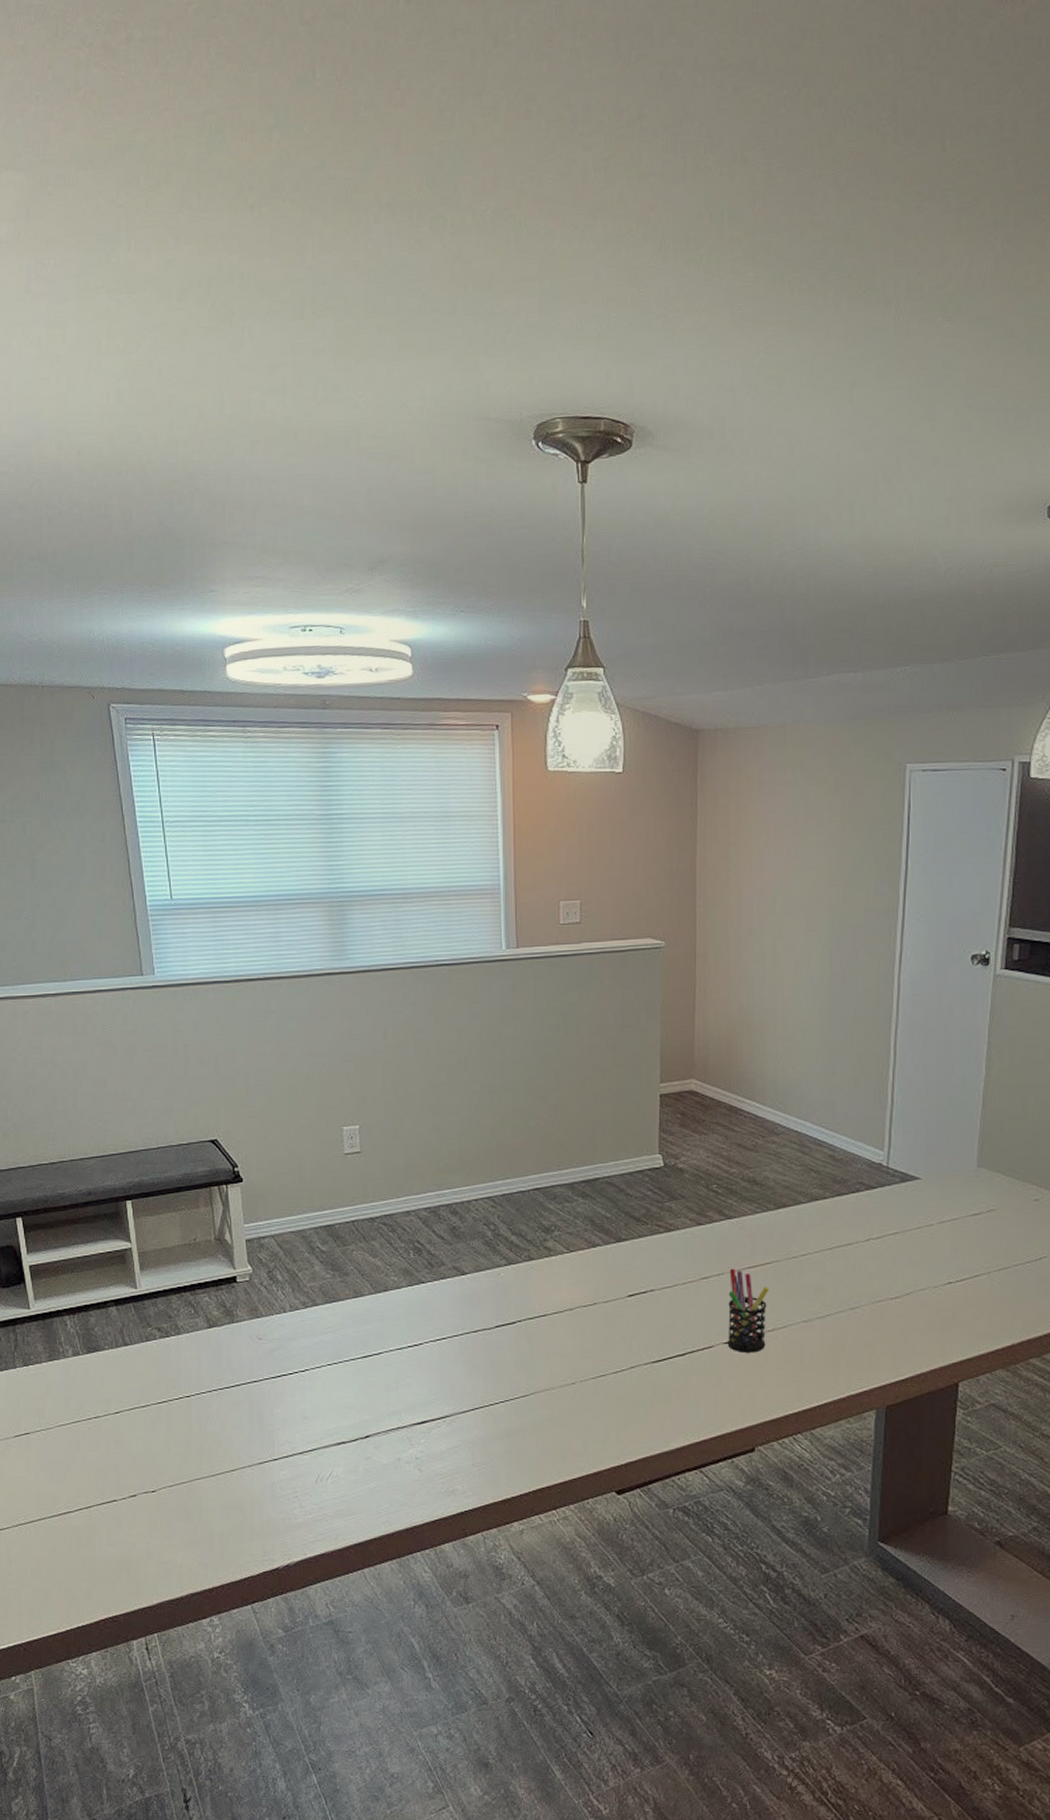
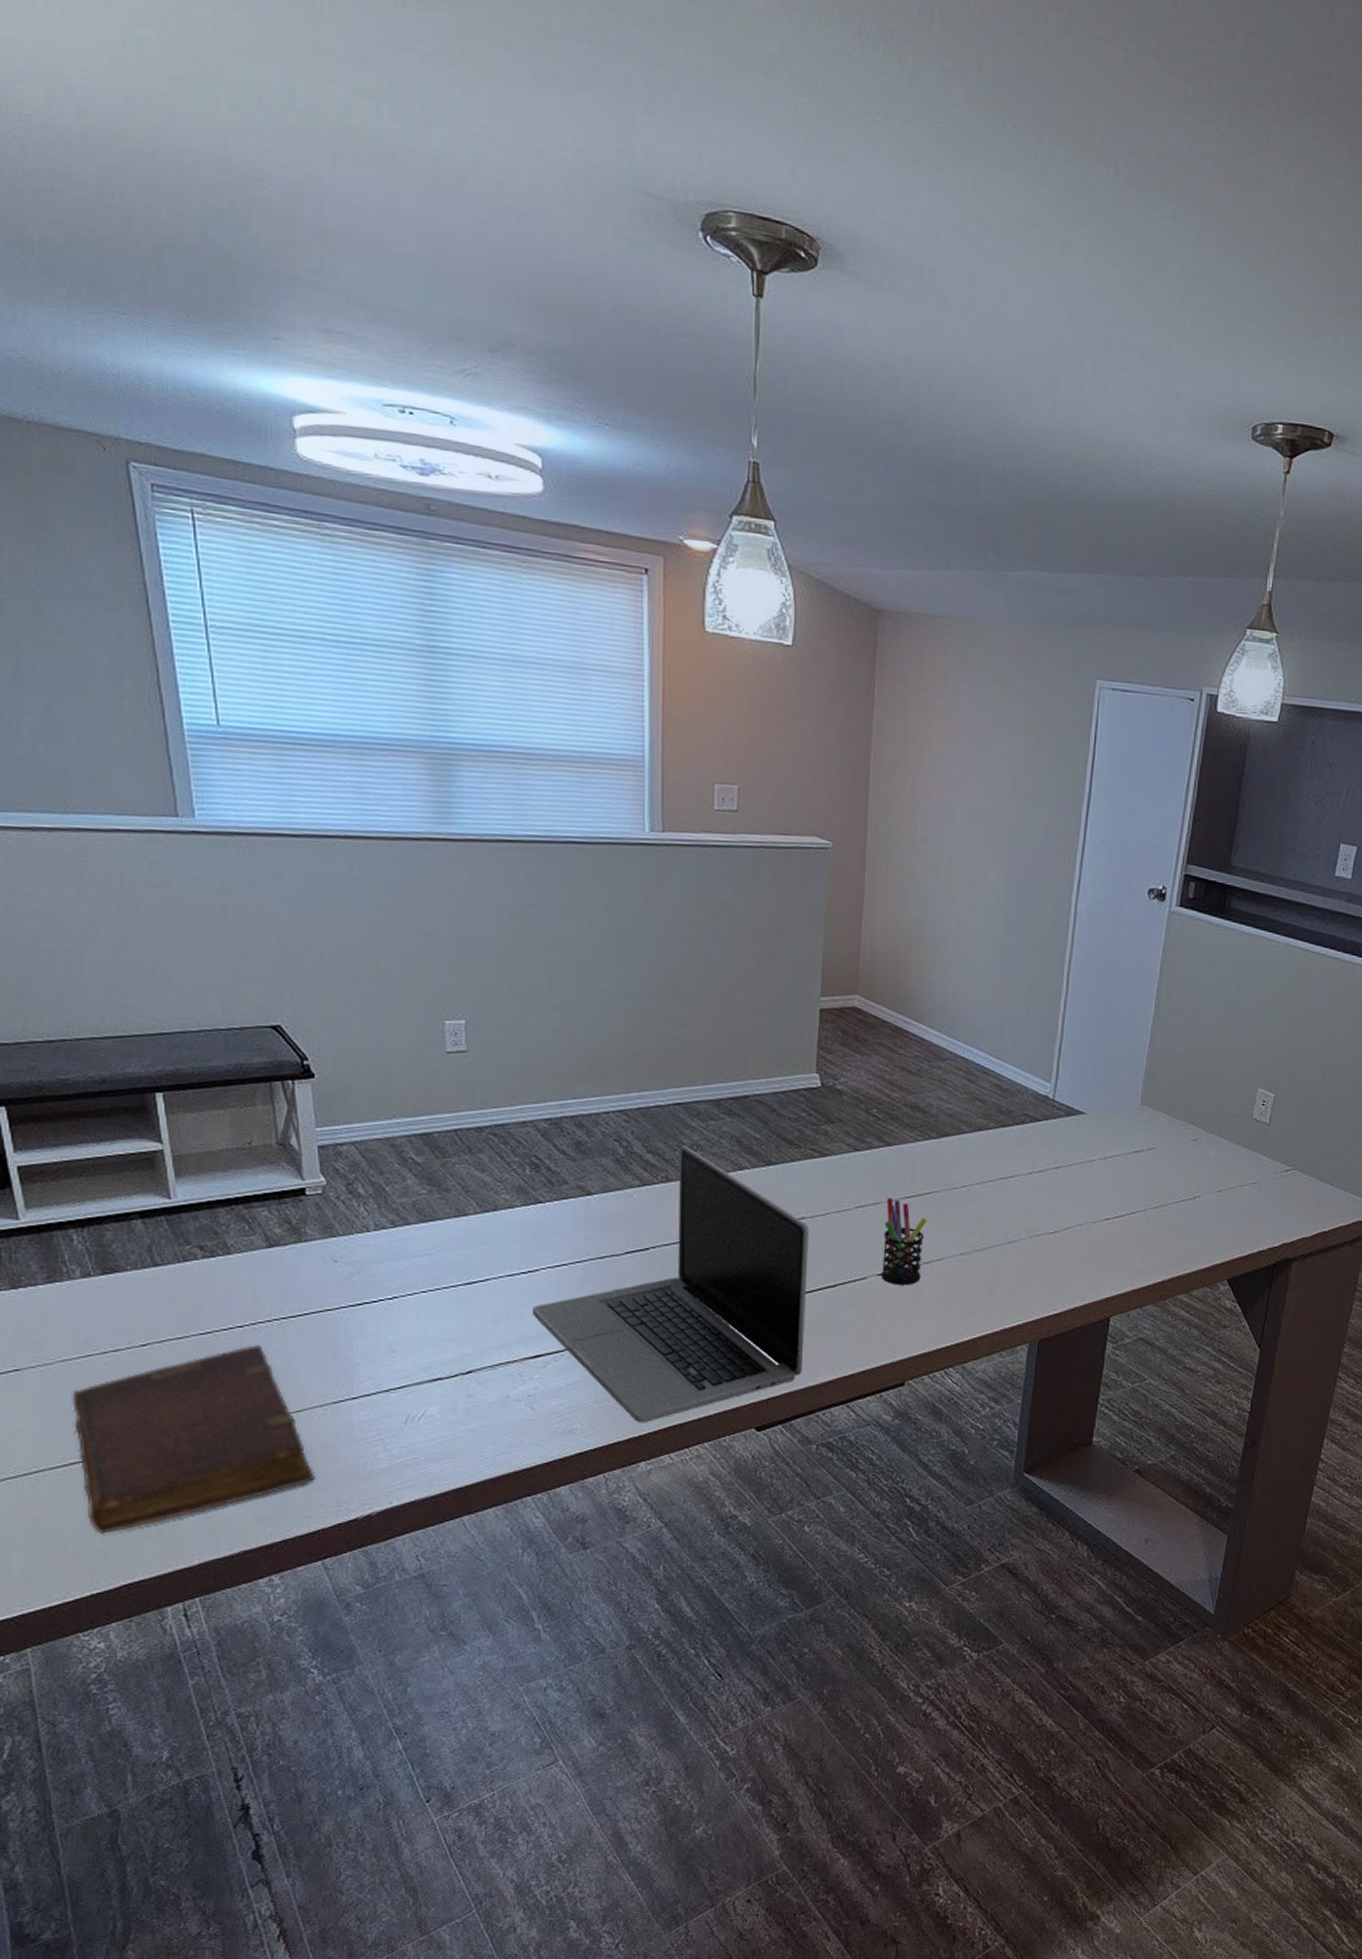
diary: none [65,1412,246,1575] -> present [72,1345,315,1534]
laptop: none [417,1225,659,1486] -> present [531,1144,809,1423]

